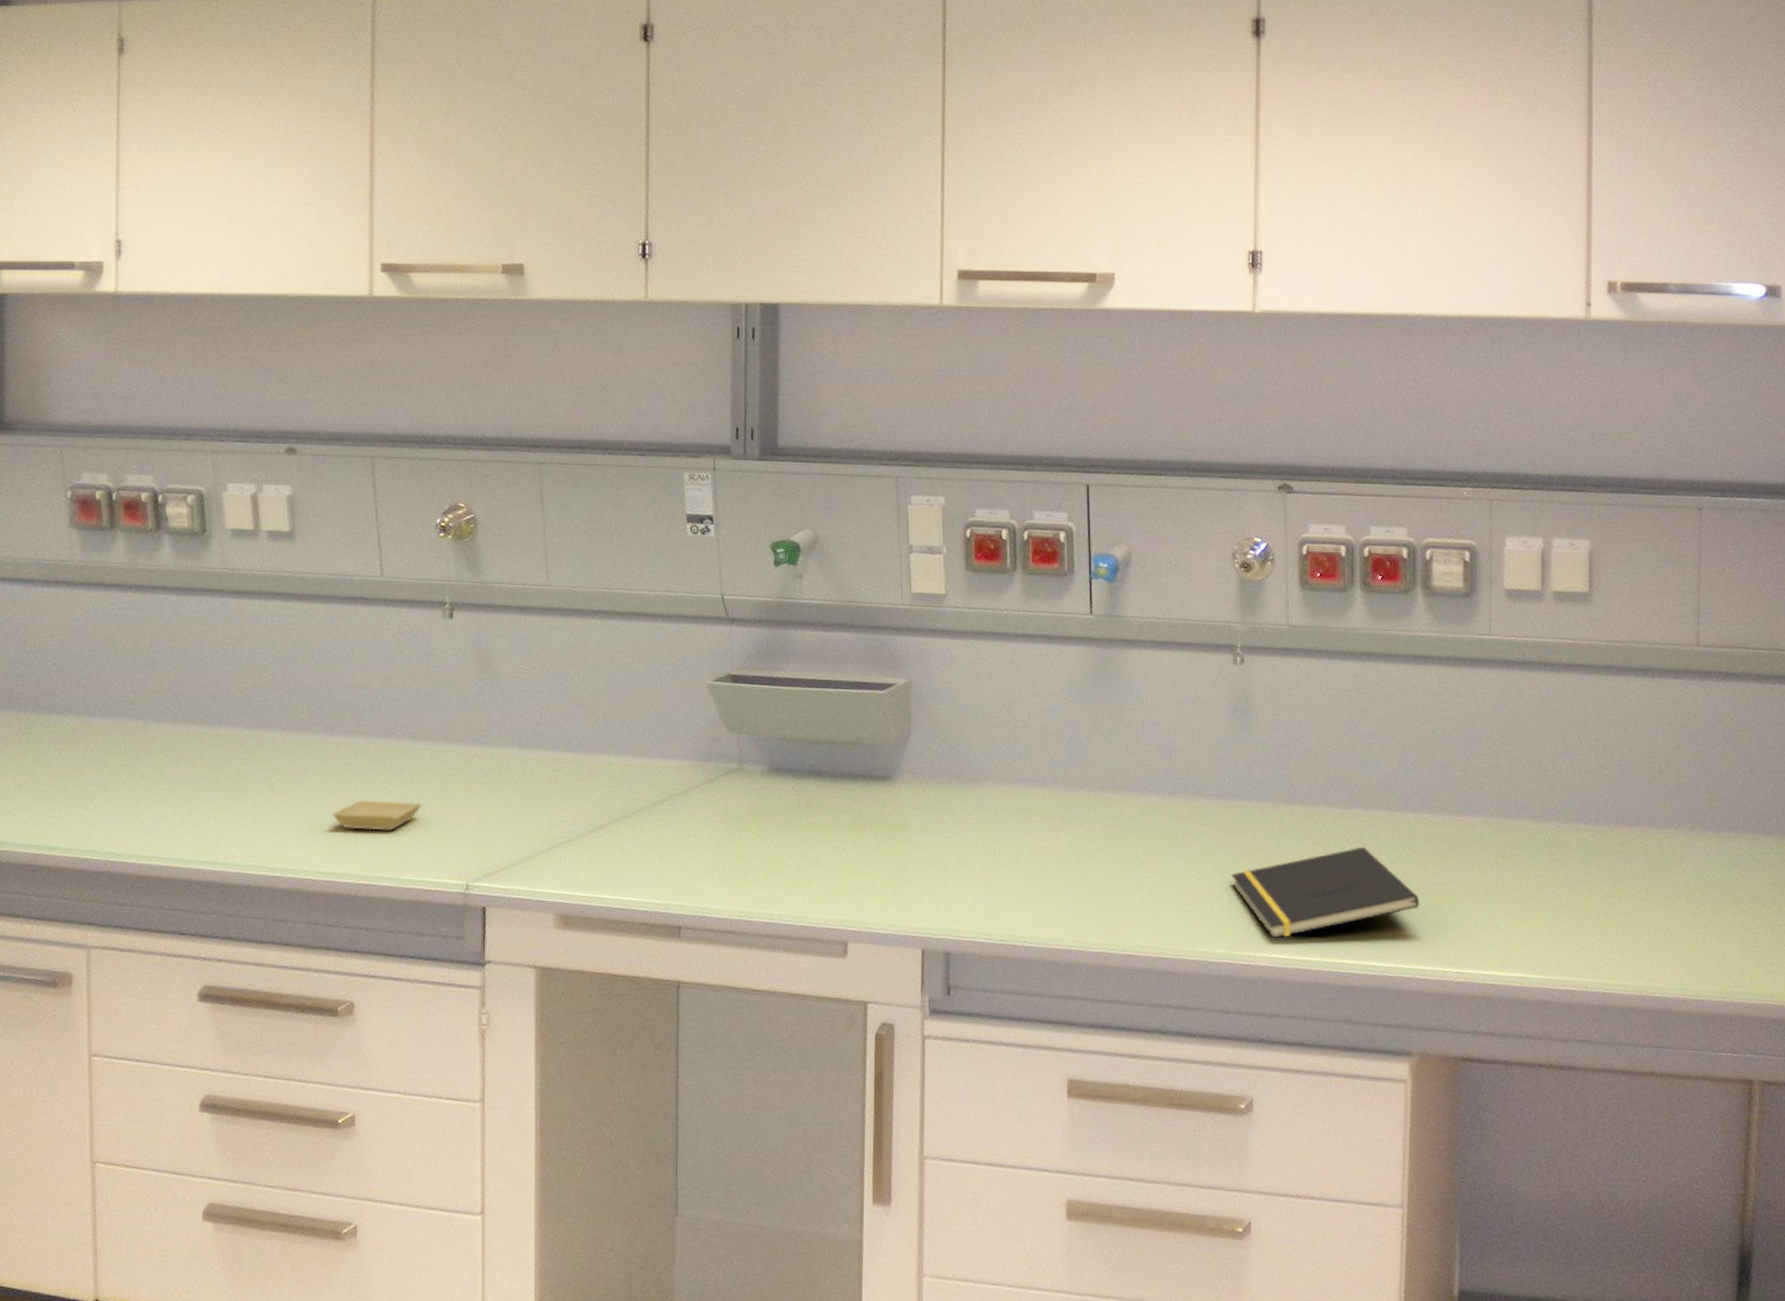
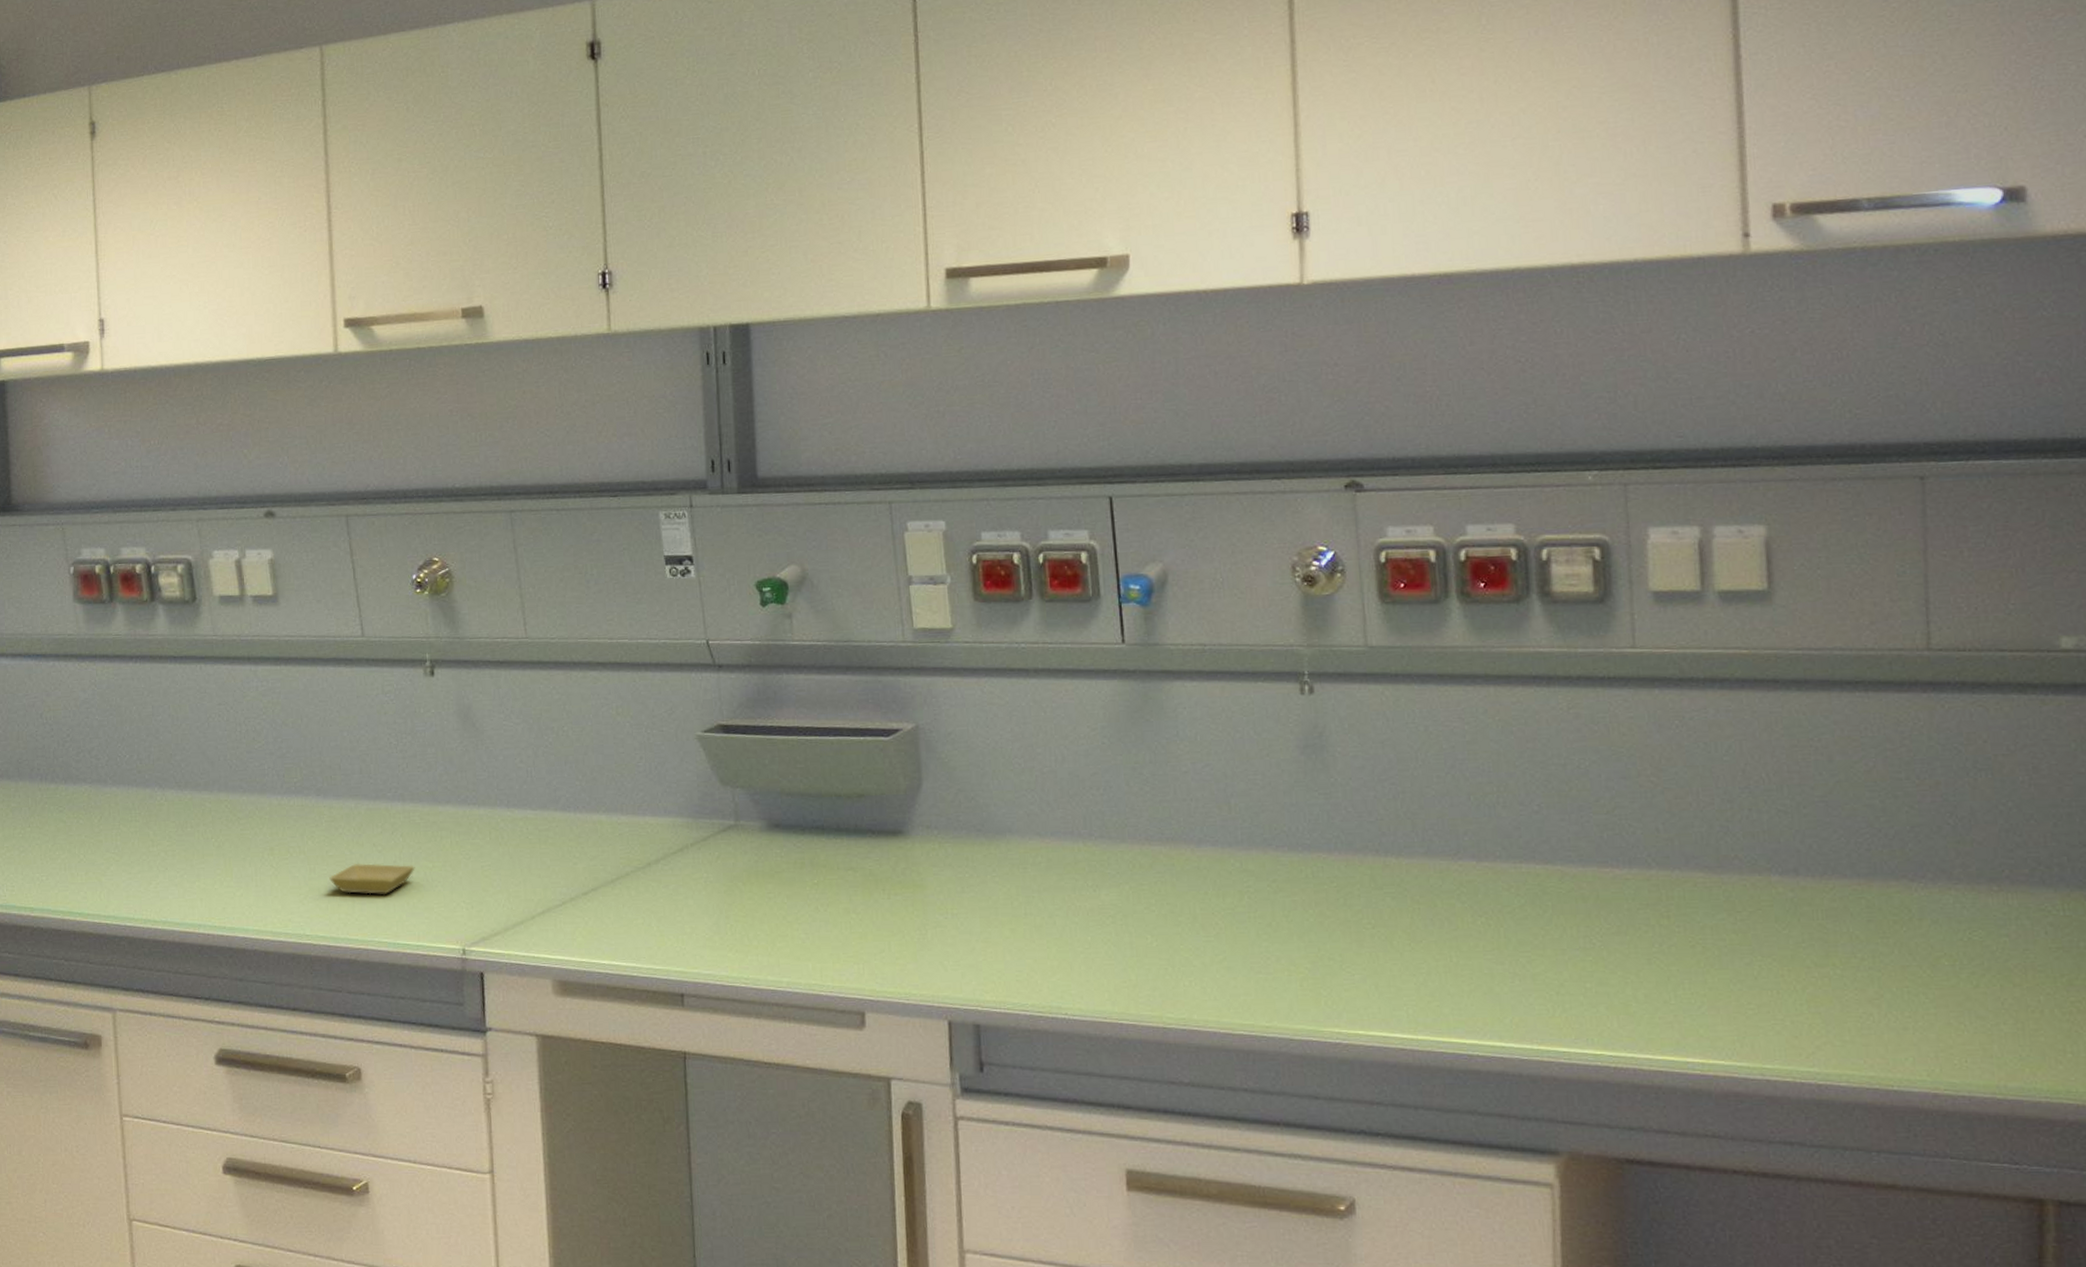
notepad: present [1231,846,1420,939] -> none [1311,905,1559,1013]

